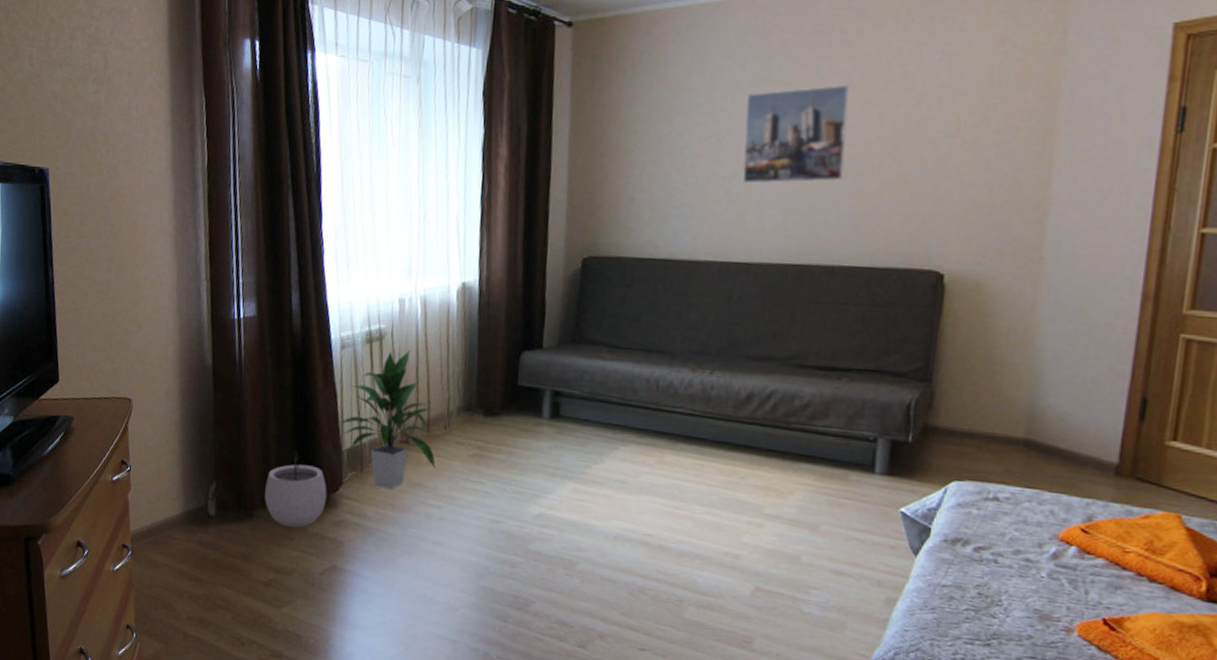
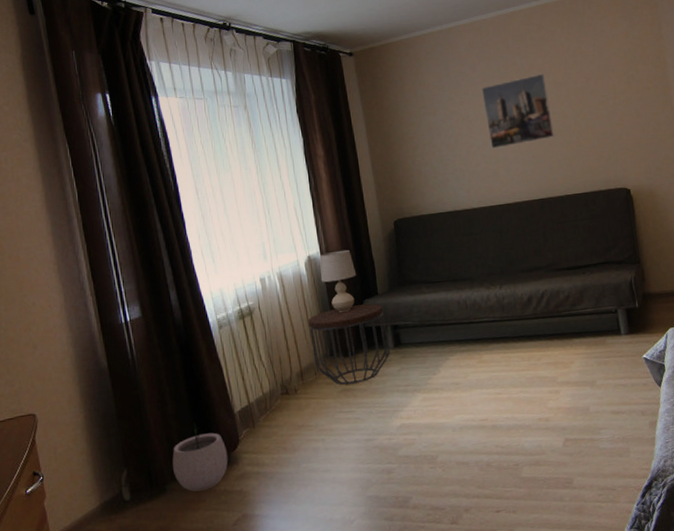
indoor plant: present [338,350,436,489] -> none [227,318,314,436]
side table: none [446,354,546,451] -> present [307,303,390,385]
table lamp: none [473,283,520,361] -> present [319,249,357,312]

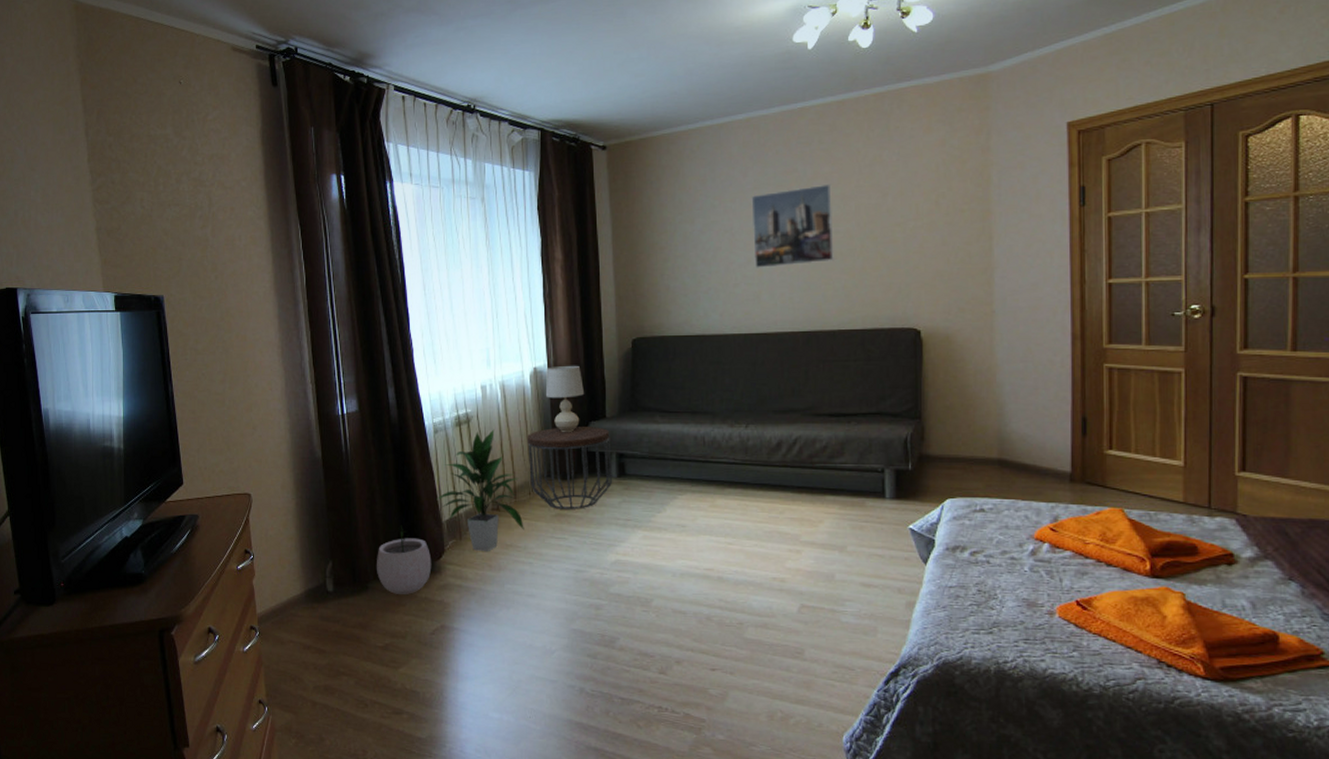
indoor plant: none [227,318,314,436] -> present [436,429,524,551]

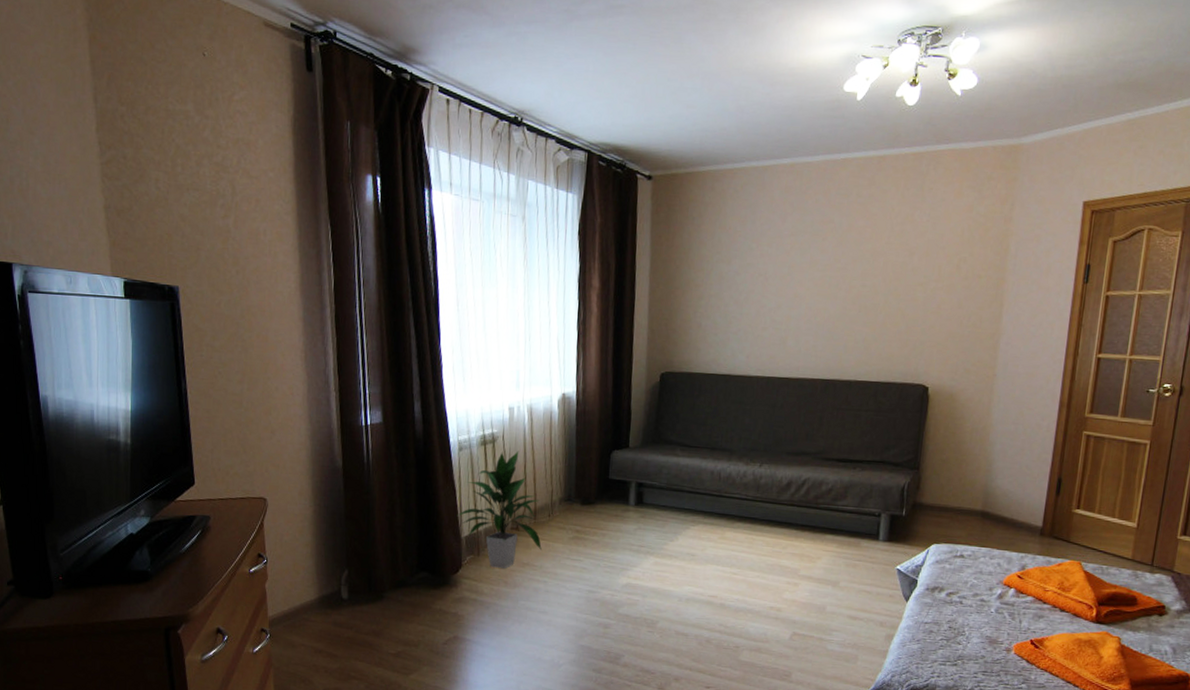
plant pot: present [377,525,432,595] -> none [393,538,449,606]
side table: present [526,427,612,510] -> none [550,454,632,534]
table lamp: present [545,365,585,432] -> none [571,393,611,459]
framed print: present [751,183,834,268] -> none [784,237,863,315]

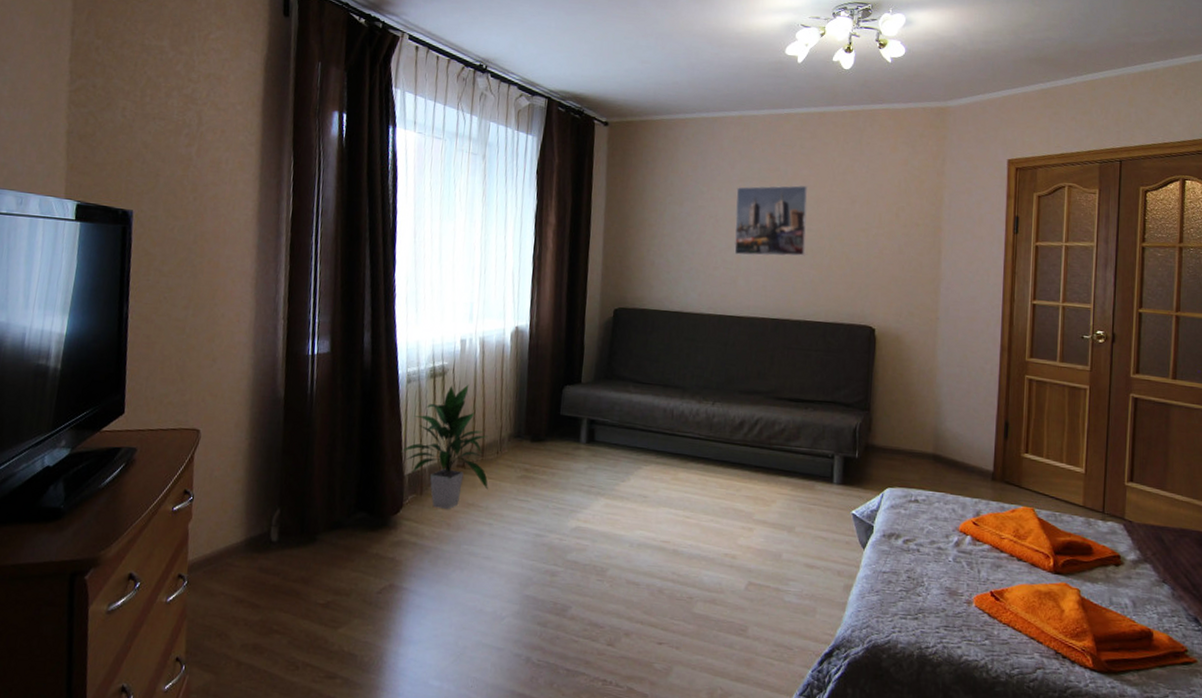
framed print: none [784,237,863,315] -> present [734,185,807,257]

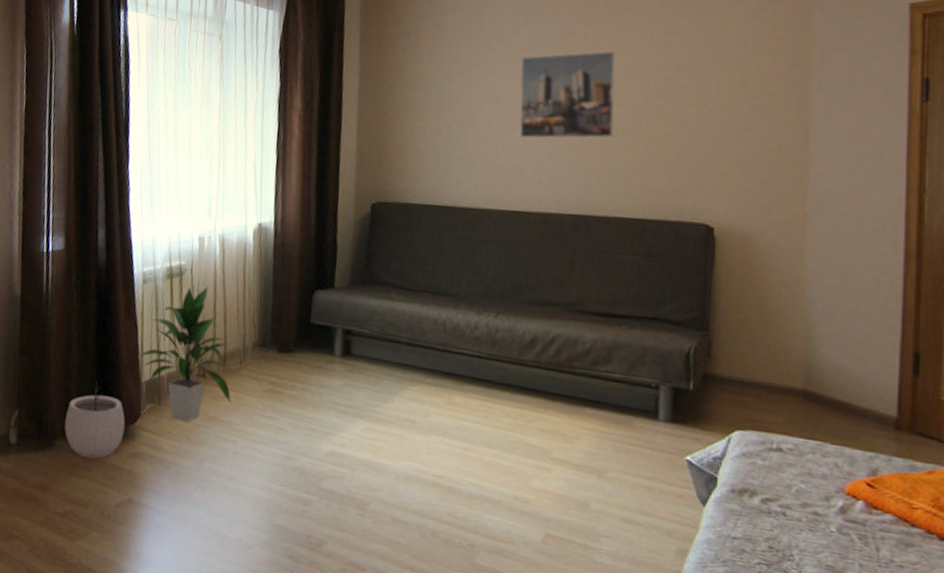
plant pot: none [328,475,388,550] -> present [65,380,126,459]

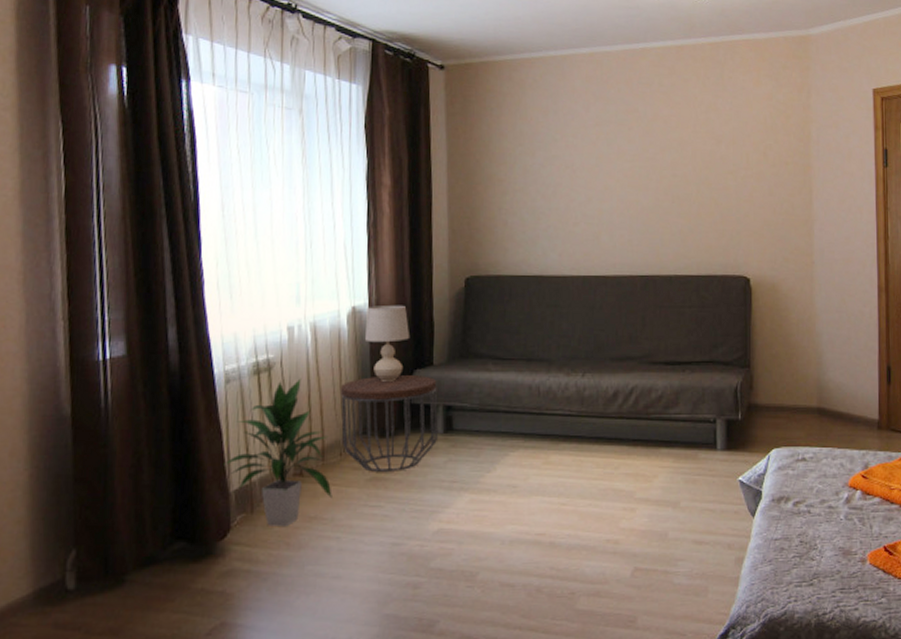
plant pot: present [65,380,126,459] -> none [138,498,213,588]
side table: none [242,292,337,388] -> present [339,375,438,472]
table lamp: none [268,224,313,299] -> present [364,305,411,381]
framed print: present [519,50,616,139] -> none [593,126,671,208]

